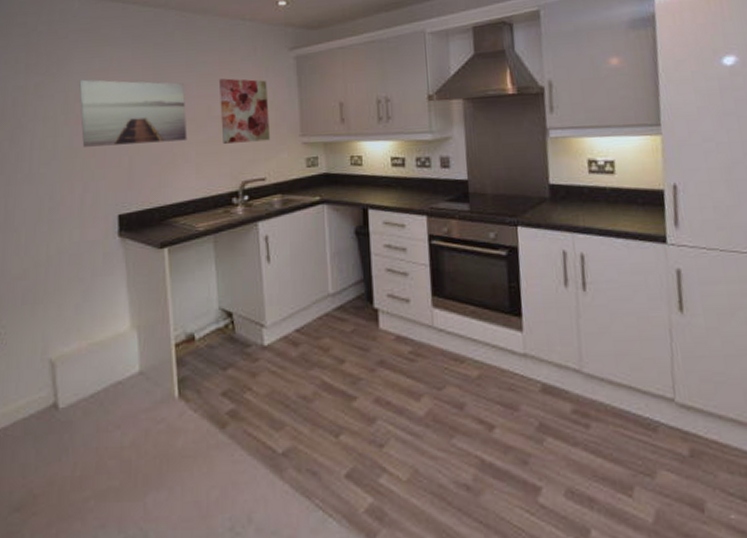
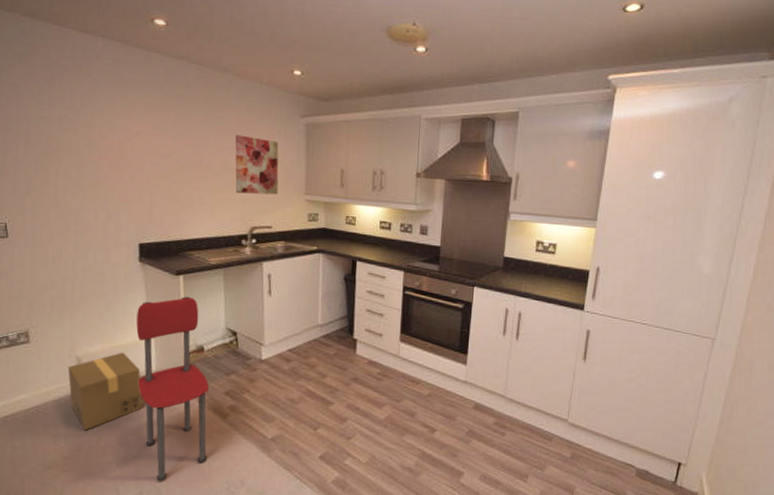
cardboard box: none [39,350,124,457] -> present [68,352,142,431]
wall art: present [79,79,187,147] -> none [102,118,204,186]
dining chair: none [116,273,203,522] -> present [136,296,210,481]

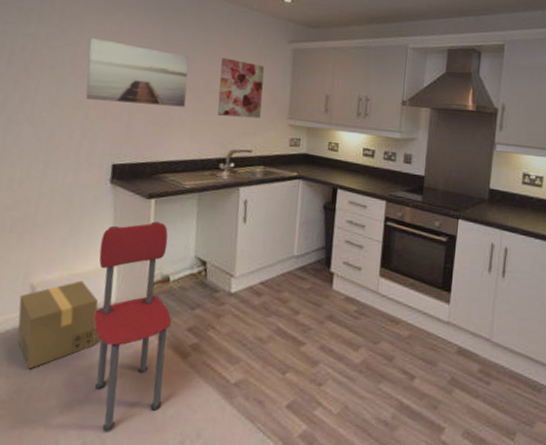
wall art: none [102,118,204,186] -> present [86,37,189,107]

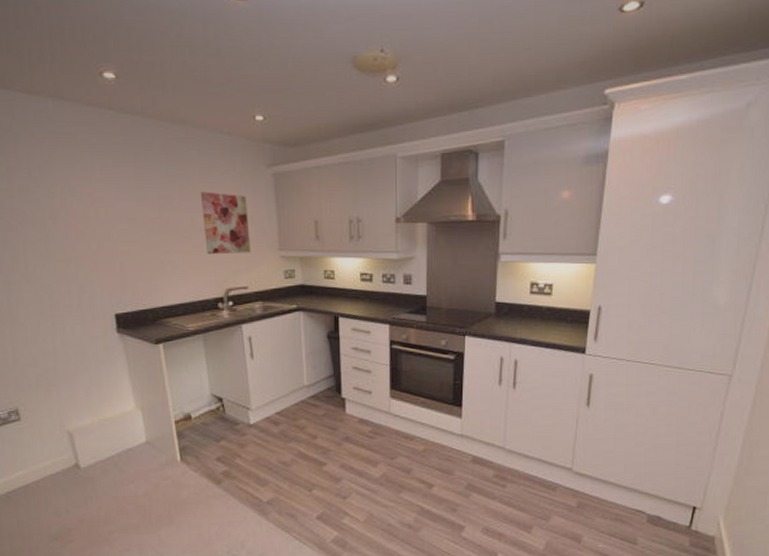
cardboard box: present [17,280,99,370] -> none [60,424,137,503]
wall art: present [86,37,189,107] -> none [63,185,174,251]
dining chair: present [93,221,172,431] -> none [121,365,205,547]

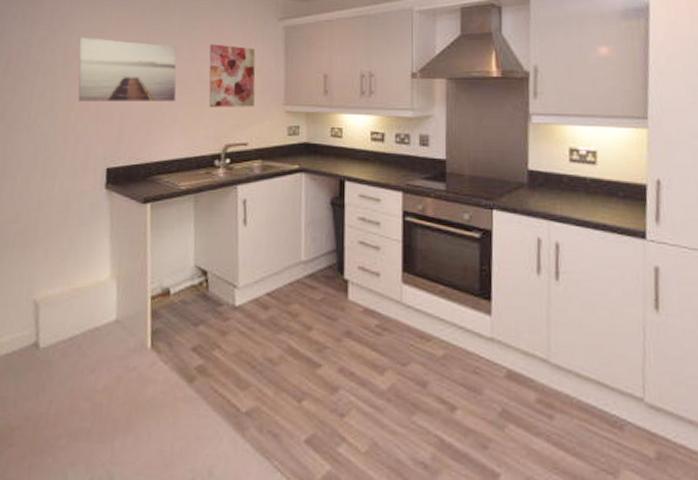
wall art: none [63,185,174,251] -> present [78,37,177,101]

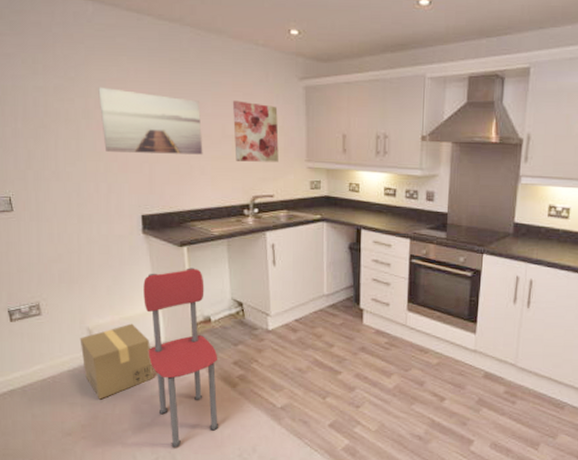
cardboard box: none [23,295,100,394] -> present [79,323,153,400]
dining chair: none [95,228,175,465] -> present [143,267,218,448]

